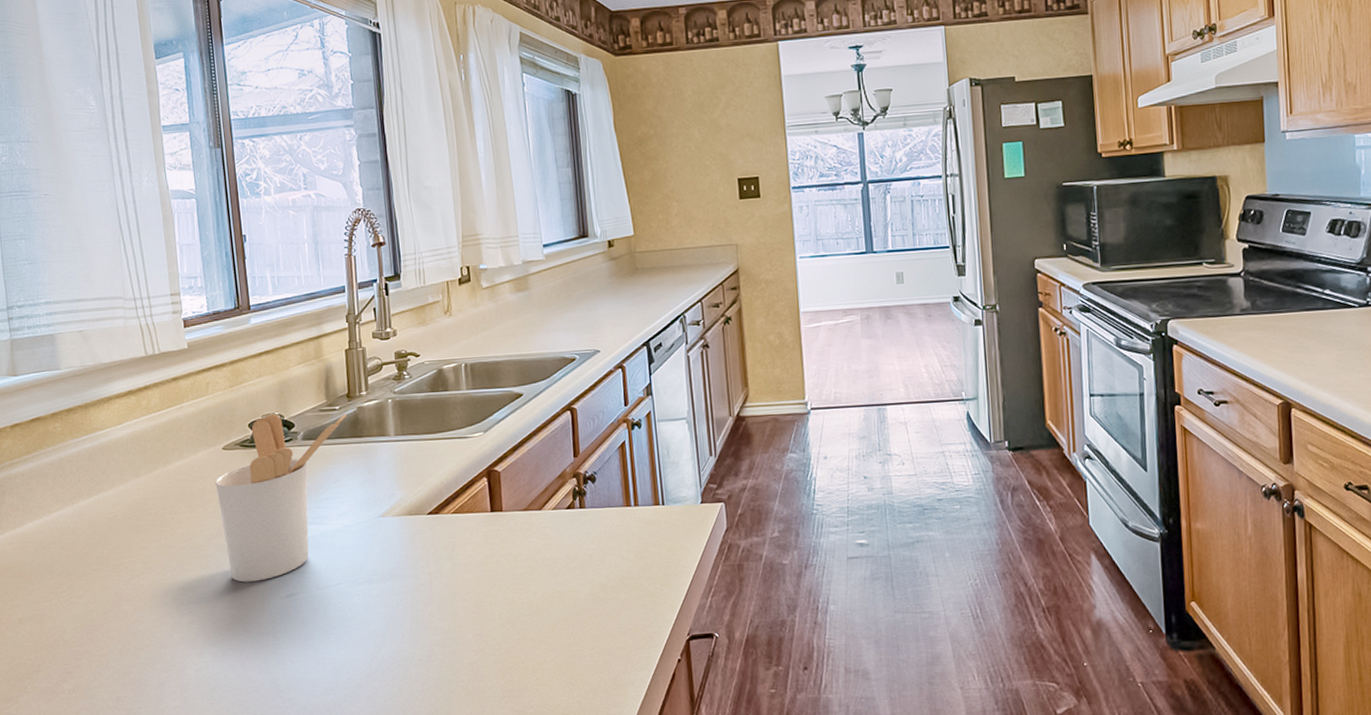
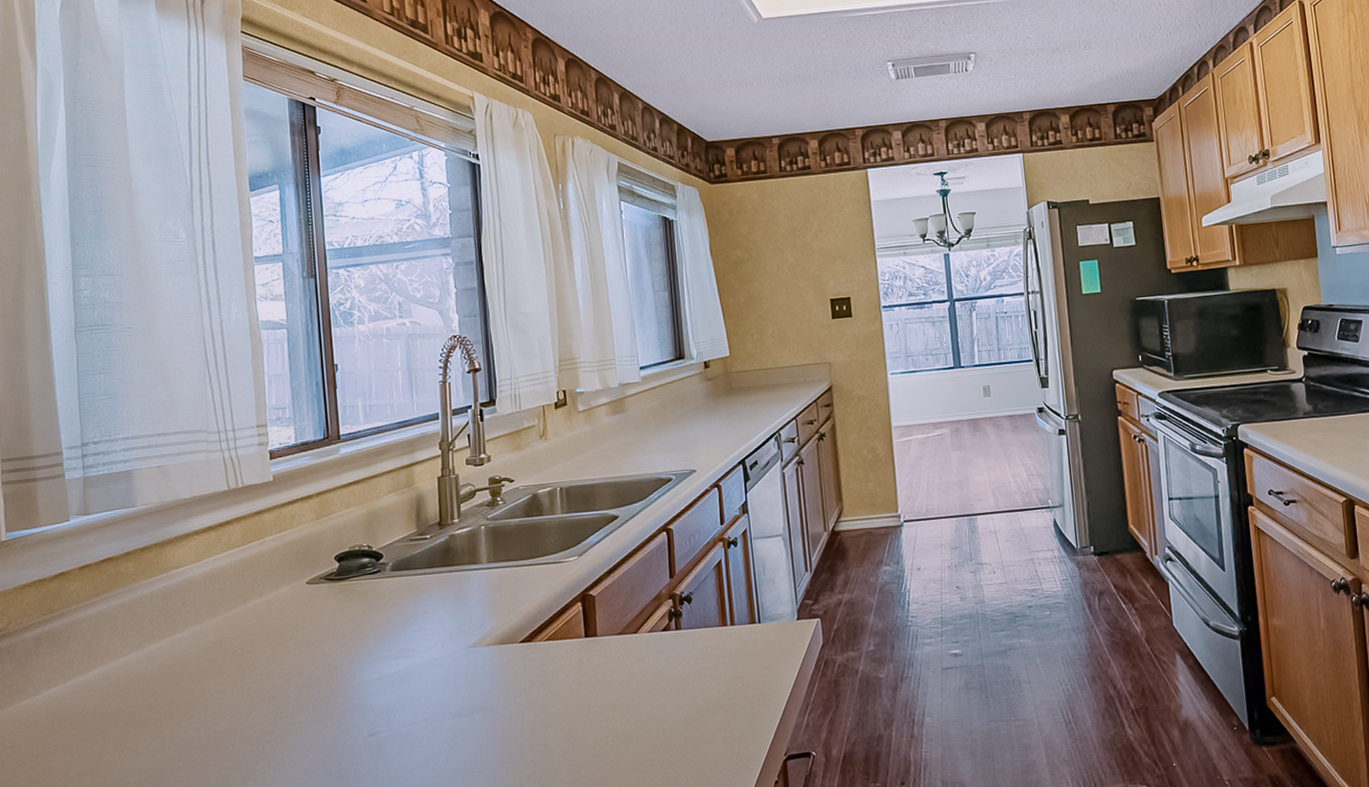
utensil holder: present [215,414,346,583] -> none [297,542,437,723]

